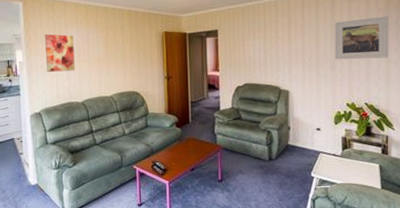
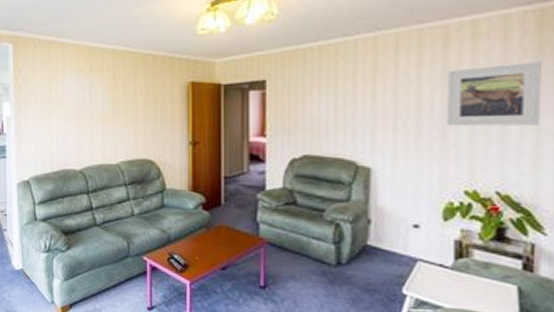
wall art: present [45,34,75,72] -> none [38,83,73,131]

